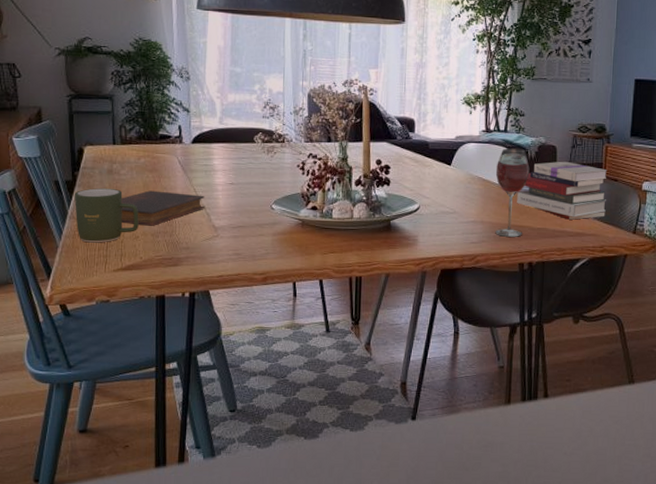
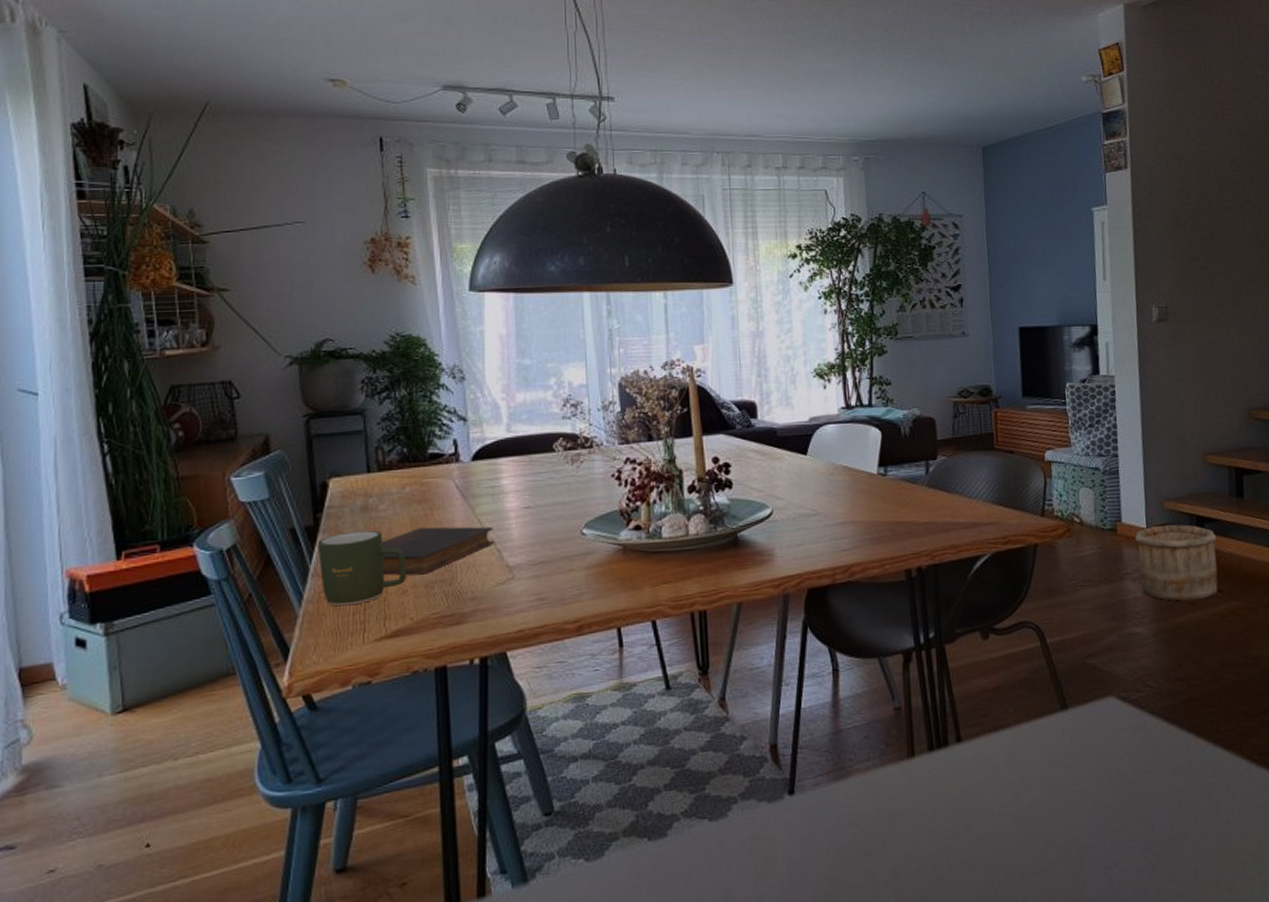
wineglass: present [495,148,530,237] -> none [863,425,906,538]
books: present [517,161,608,220] -> none [893,435,1005,508]

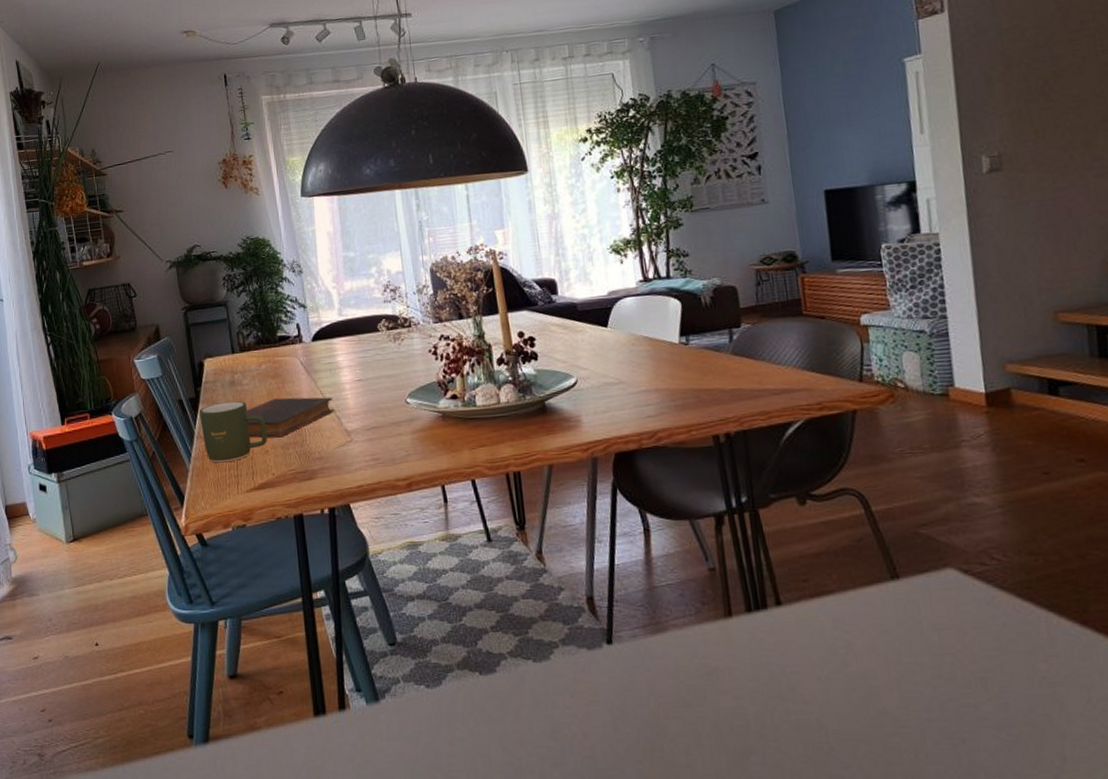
wooden bucket: present [1135,524,1218,602] -> none [971,388,1080,471]

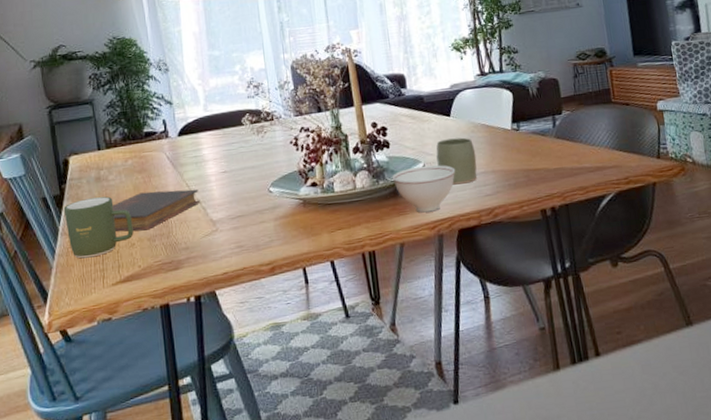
bowl: none [540,380,613,433] -> present [392,165,456,213]
mug: none [590,351,638,403] -> present [436,137,477,185]

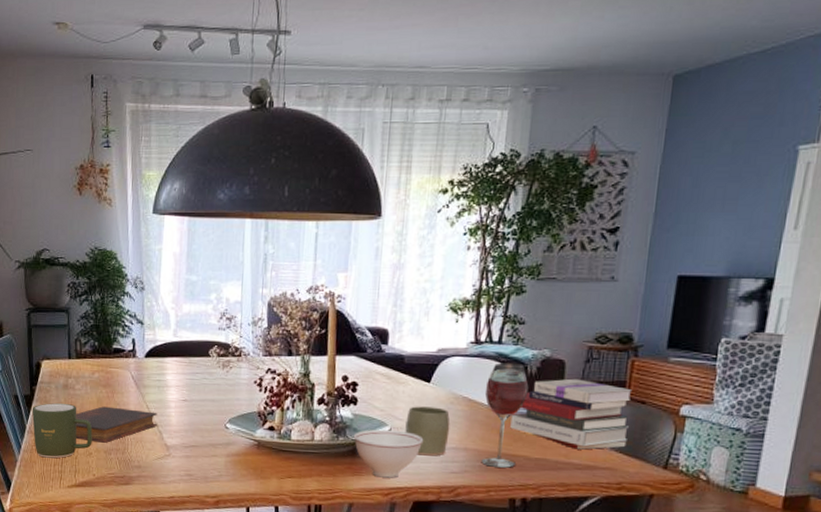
wineglass: none [497,87,539,184] -> present [481,363,529,468]
books: none [525,92,624,155] -> present [510,378,633,450]

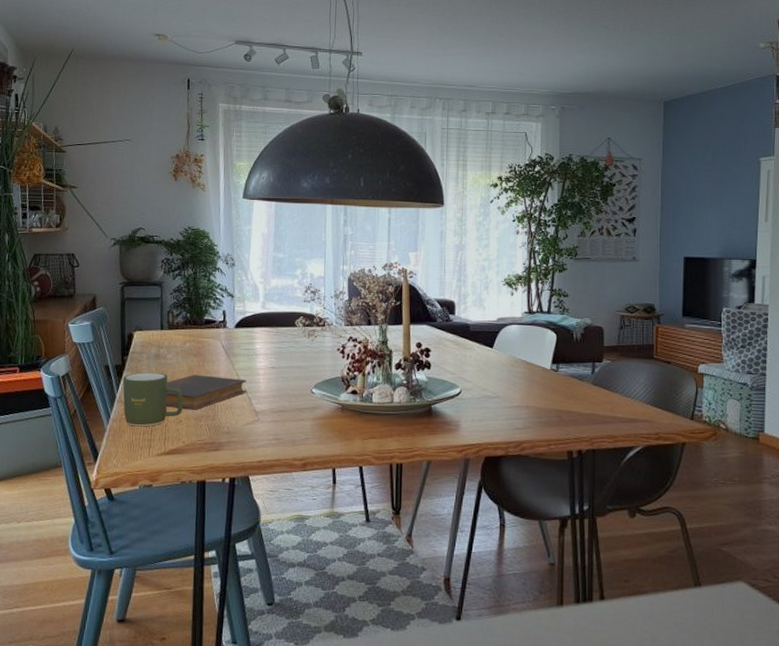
bowl: present [353,429,424,478] -> none [428,391,490,436]
mug: present [405,406,450,456] -> none [474,369,512,414]
wineglass: present [481,363,529,468] -> none [539,330,576,423]
books: present [510,378,633,450] -> none [563,343,659,405]

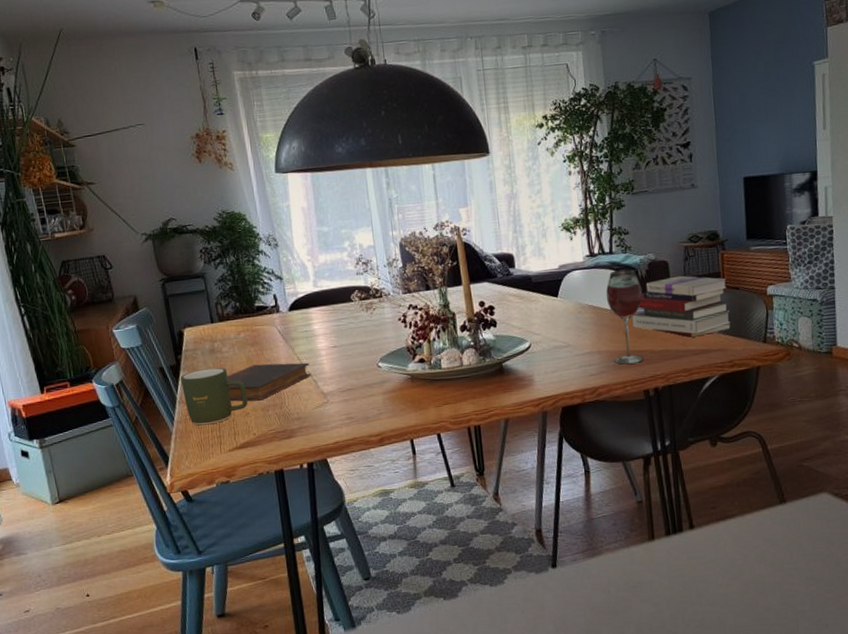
wineglass: none [539,330,576,423] -> present [605,269,643,365]
books: none [563,343,659,405] -> present [632,275,731,337]

